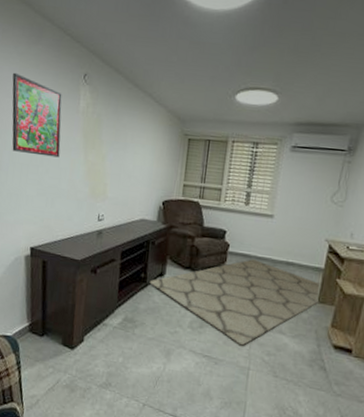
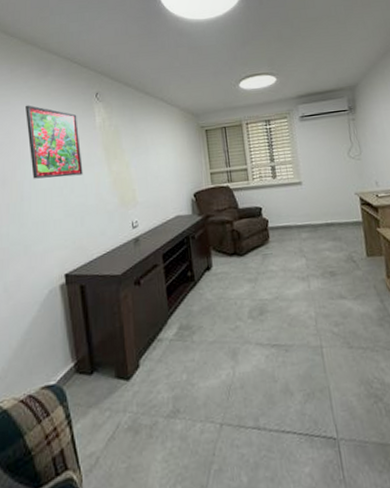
rug: present [149,259,321,346] -> none [197,229,369,323]

